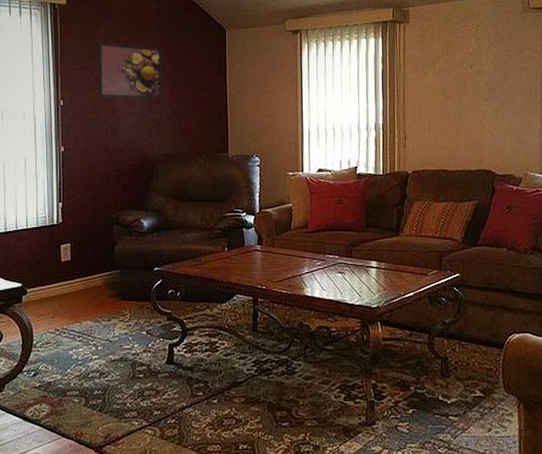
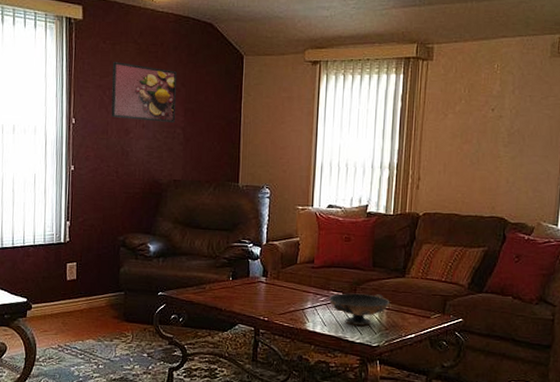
decorative bowl: none [325,255,386,287] -> present [328,293,390,326]

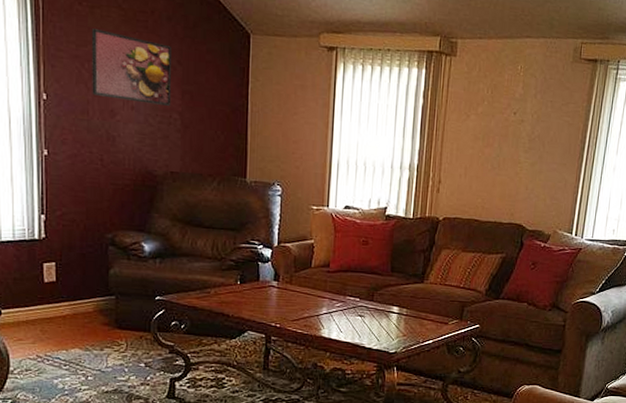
decorative bowl: present [328,293,390,326] -> none [345,298,408,332]

